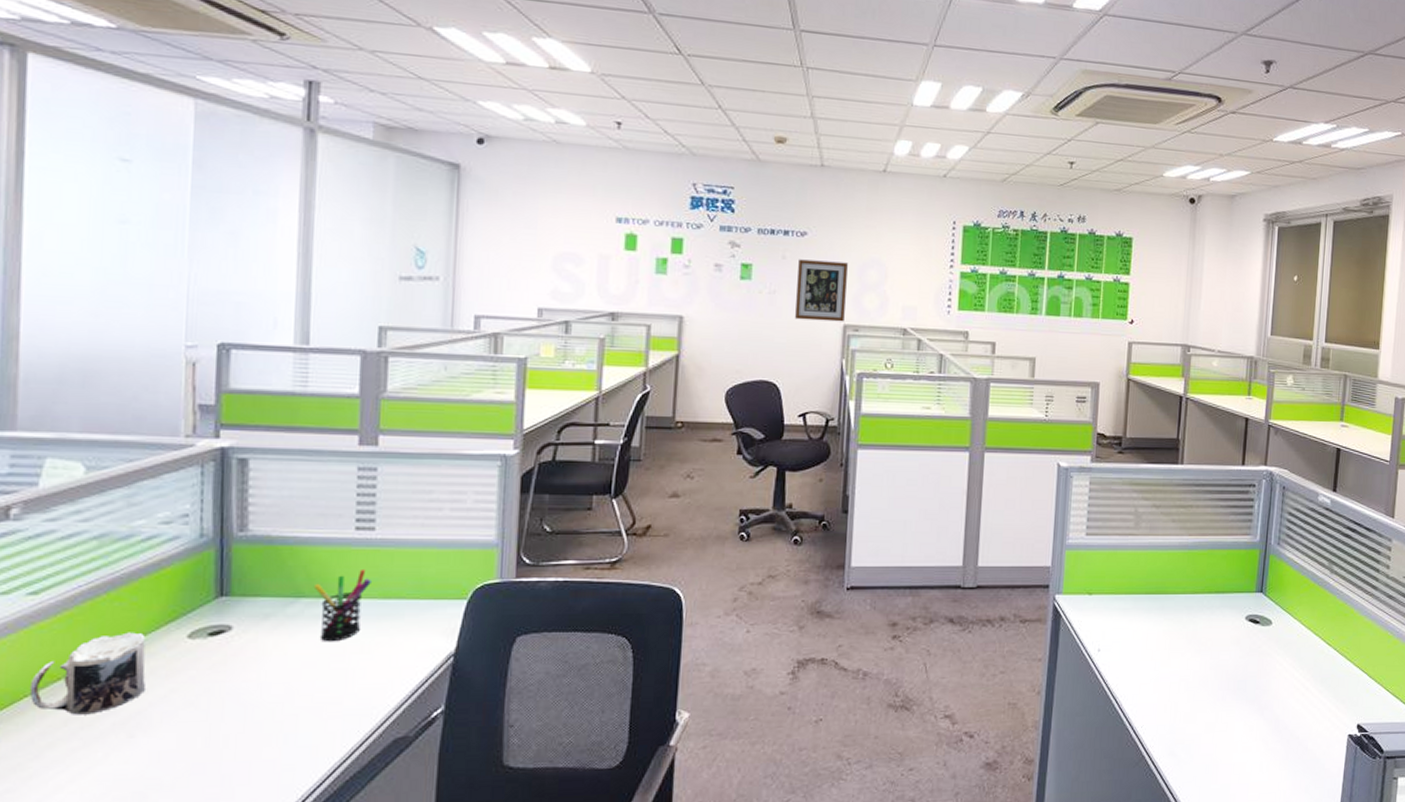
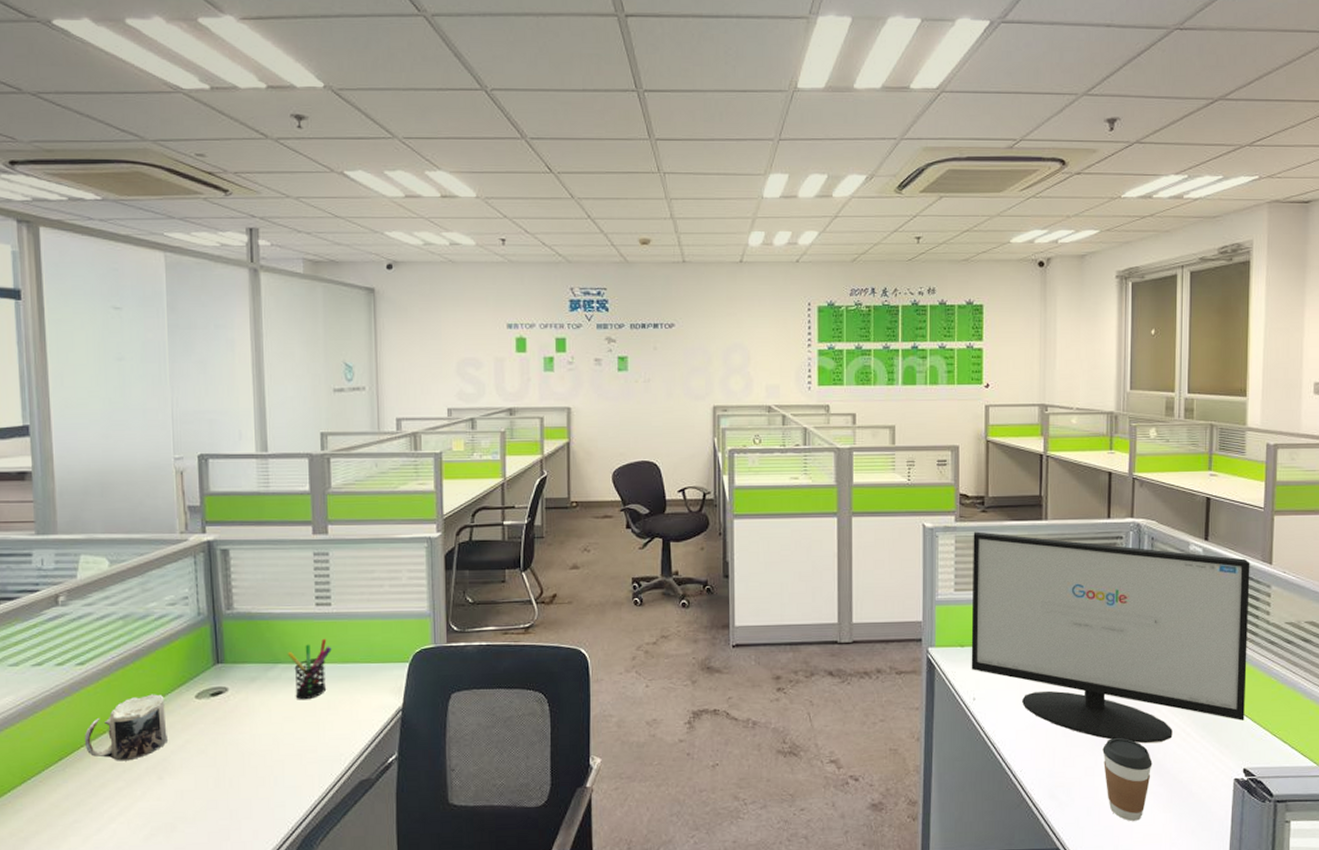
wall art: present [795,259,848,322] -> none [669,349,713,404]
computer monitor: none [1097,473,1374,698] -> present [971,531,1250,744]
coffee cup: none [1224,693,1272,779] -> present [1102,738,1153,821]

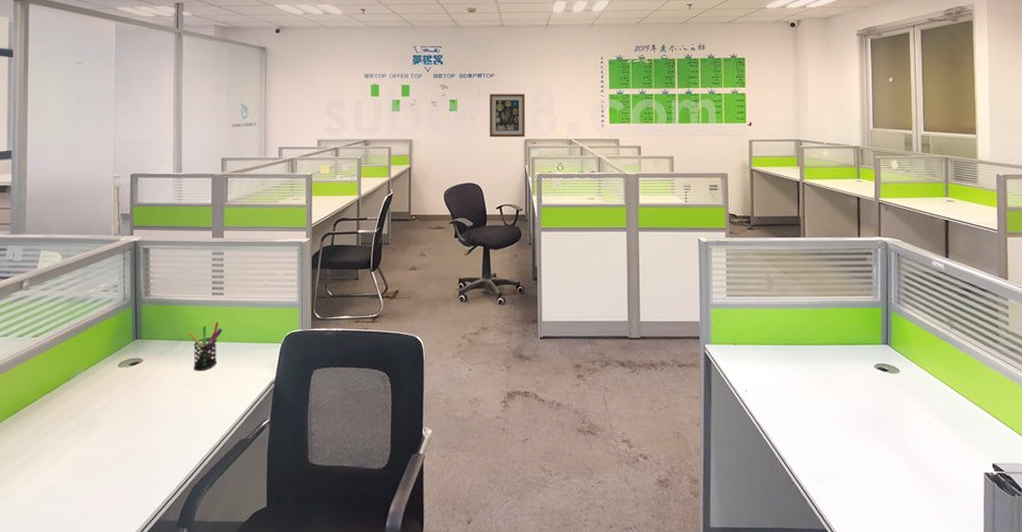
mug: present [84,694,167,761] -> none [34,362,96,416]
wall art: none [669,349,713,404] -> present [490,94,525,138]
computer monitor: present [971,531,1250,744] -> none [741,246,991,437]
coffee cup: present [1102,738,1153,821] -> none [862,431,908,507]

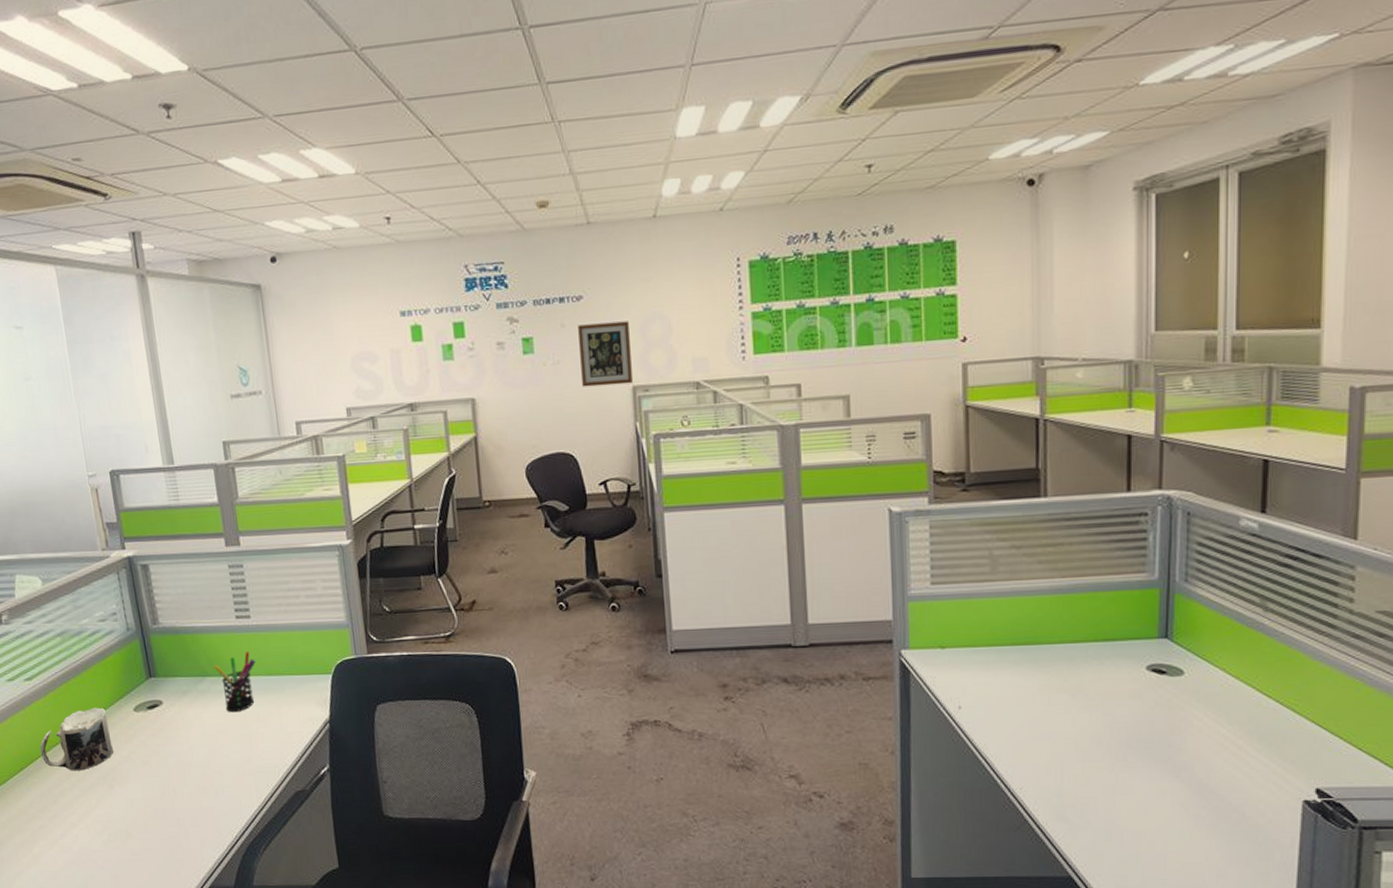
mug: none [34,362,96,416] -> present [39,707,114,771]

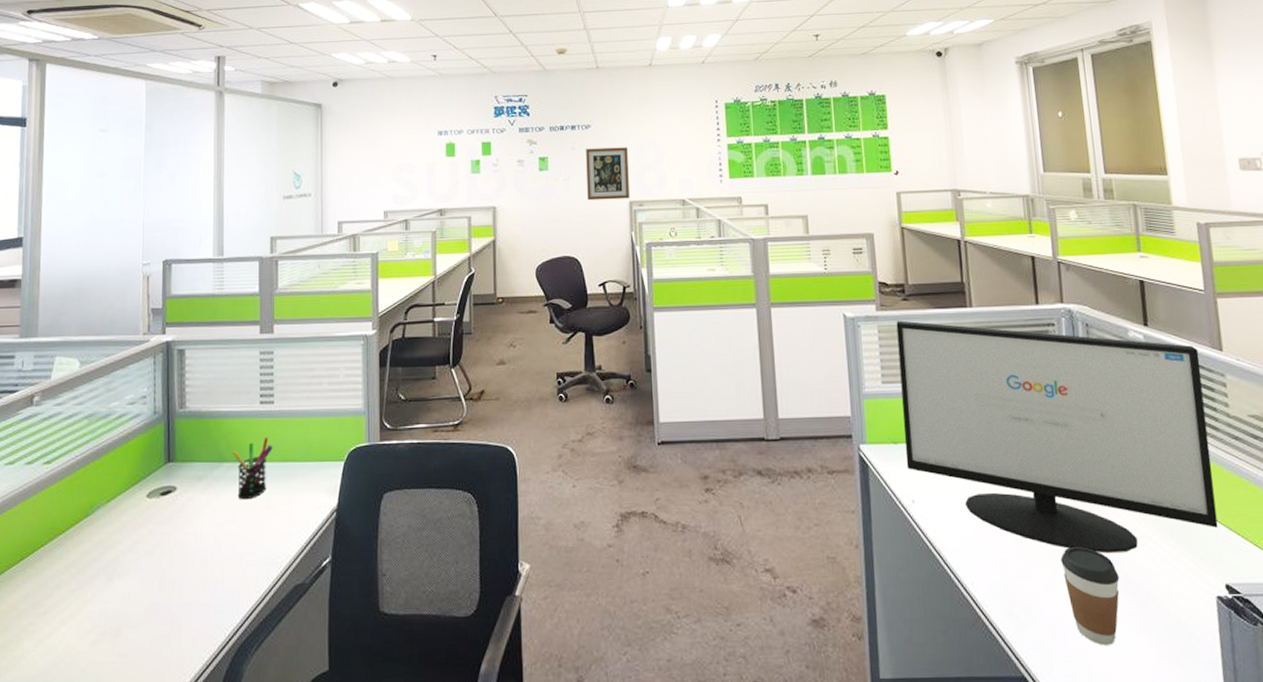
mug: present [39,707,114,771] -> none [44,493,119,562]
computer monitor: none [952,514,1326,759] -> present [896,320,1218,554]
coffee cup: none [1125,752,1192,848] -> present [1060,547,1120,645]

